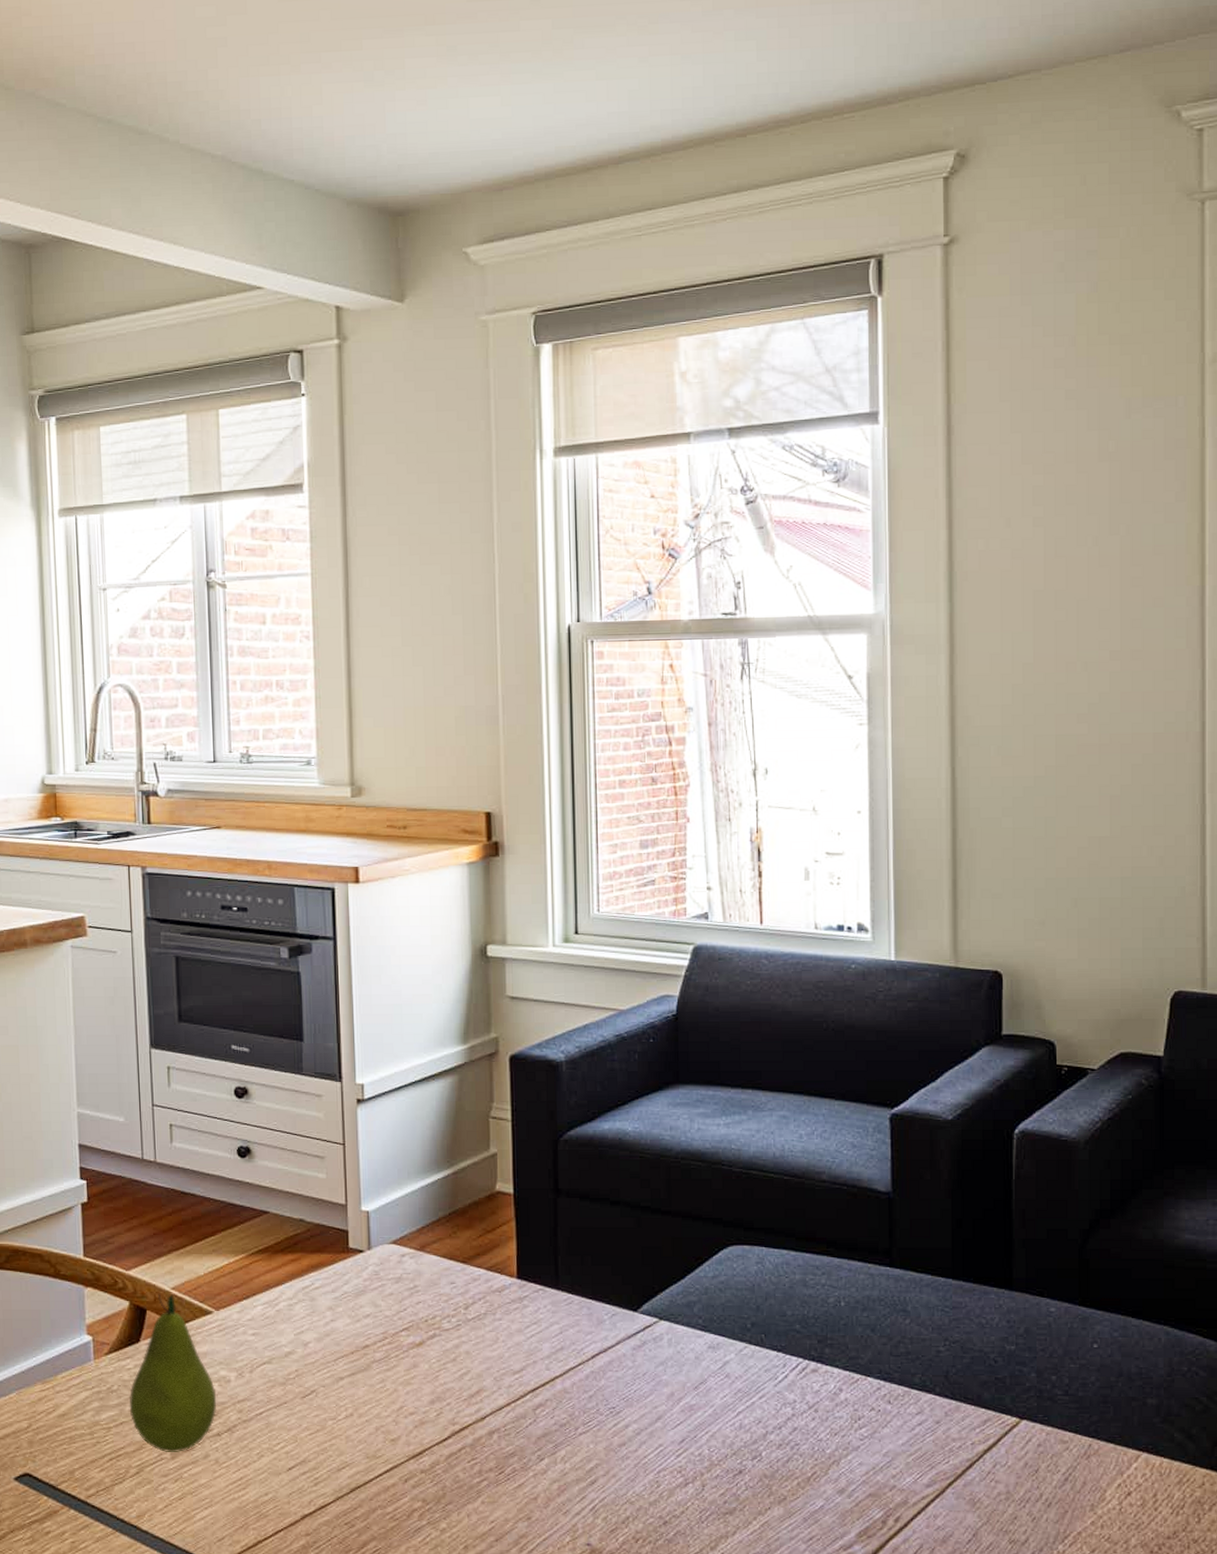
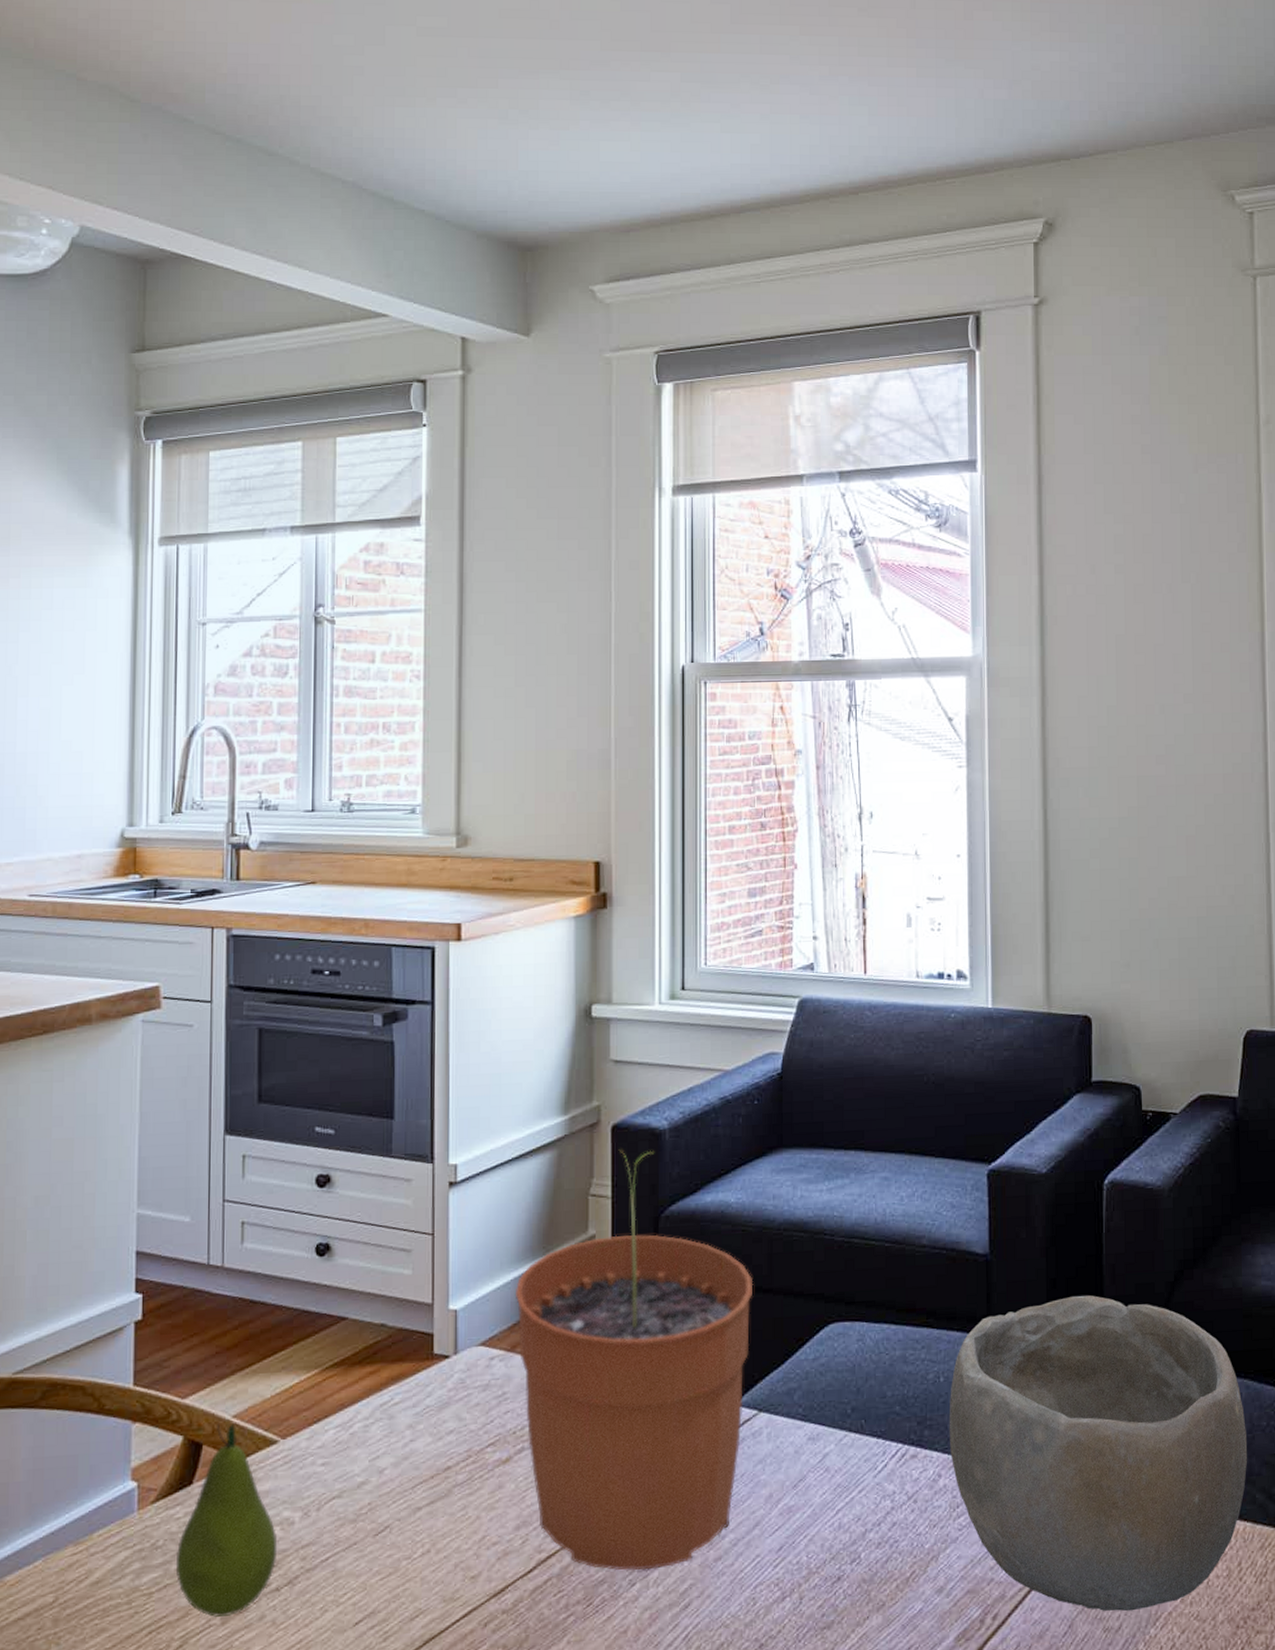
plant pot: none [422,1078,652,1448] -> present [515,1149,754,1570]
bowl: none [850,1237,1166,1528] -> present [949,1295,1248,1612]

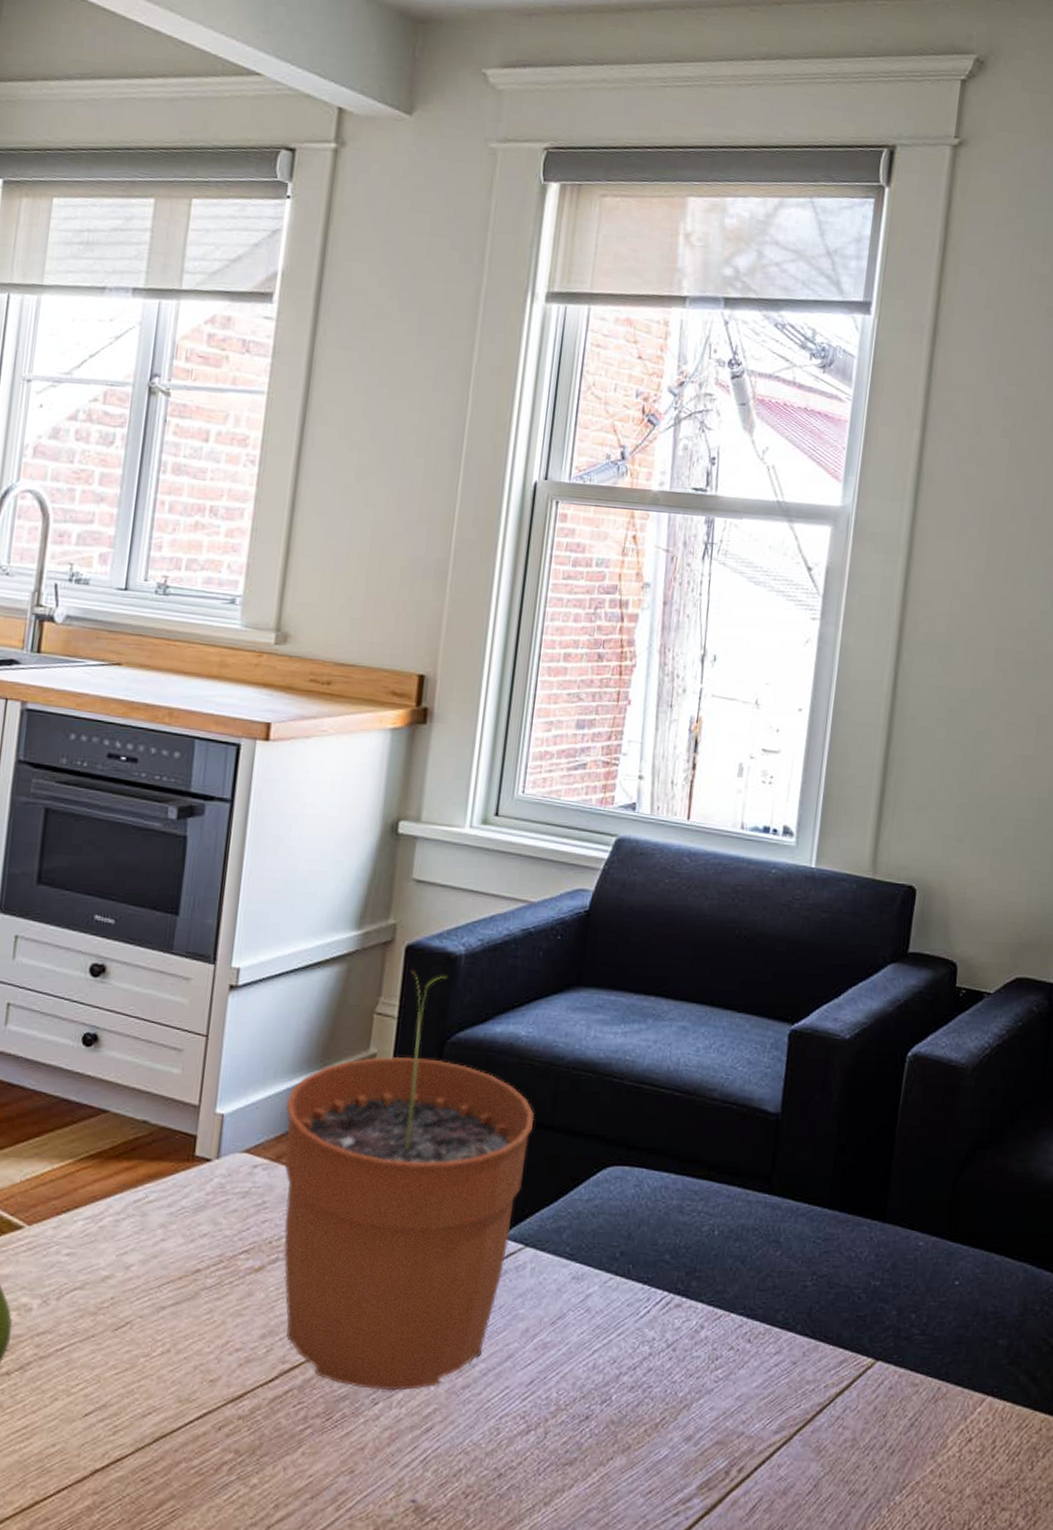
bowl: present [949,1295,1248,1612] -> none [715,1164,1019,1477]

